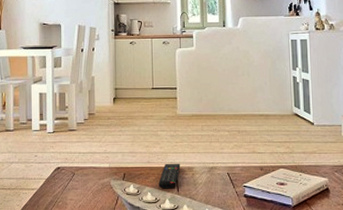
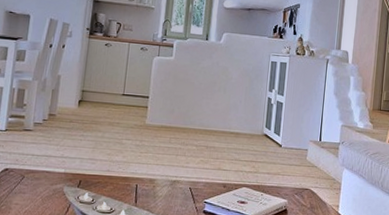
remote control: present [158,163,181,189] -> none [115,173,142,200]

